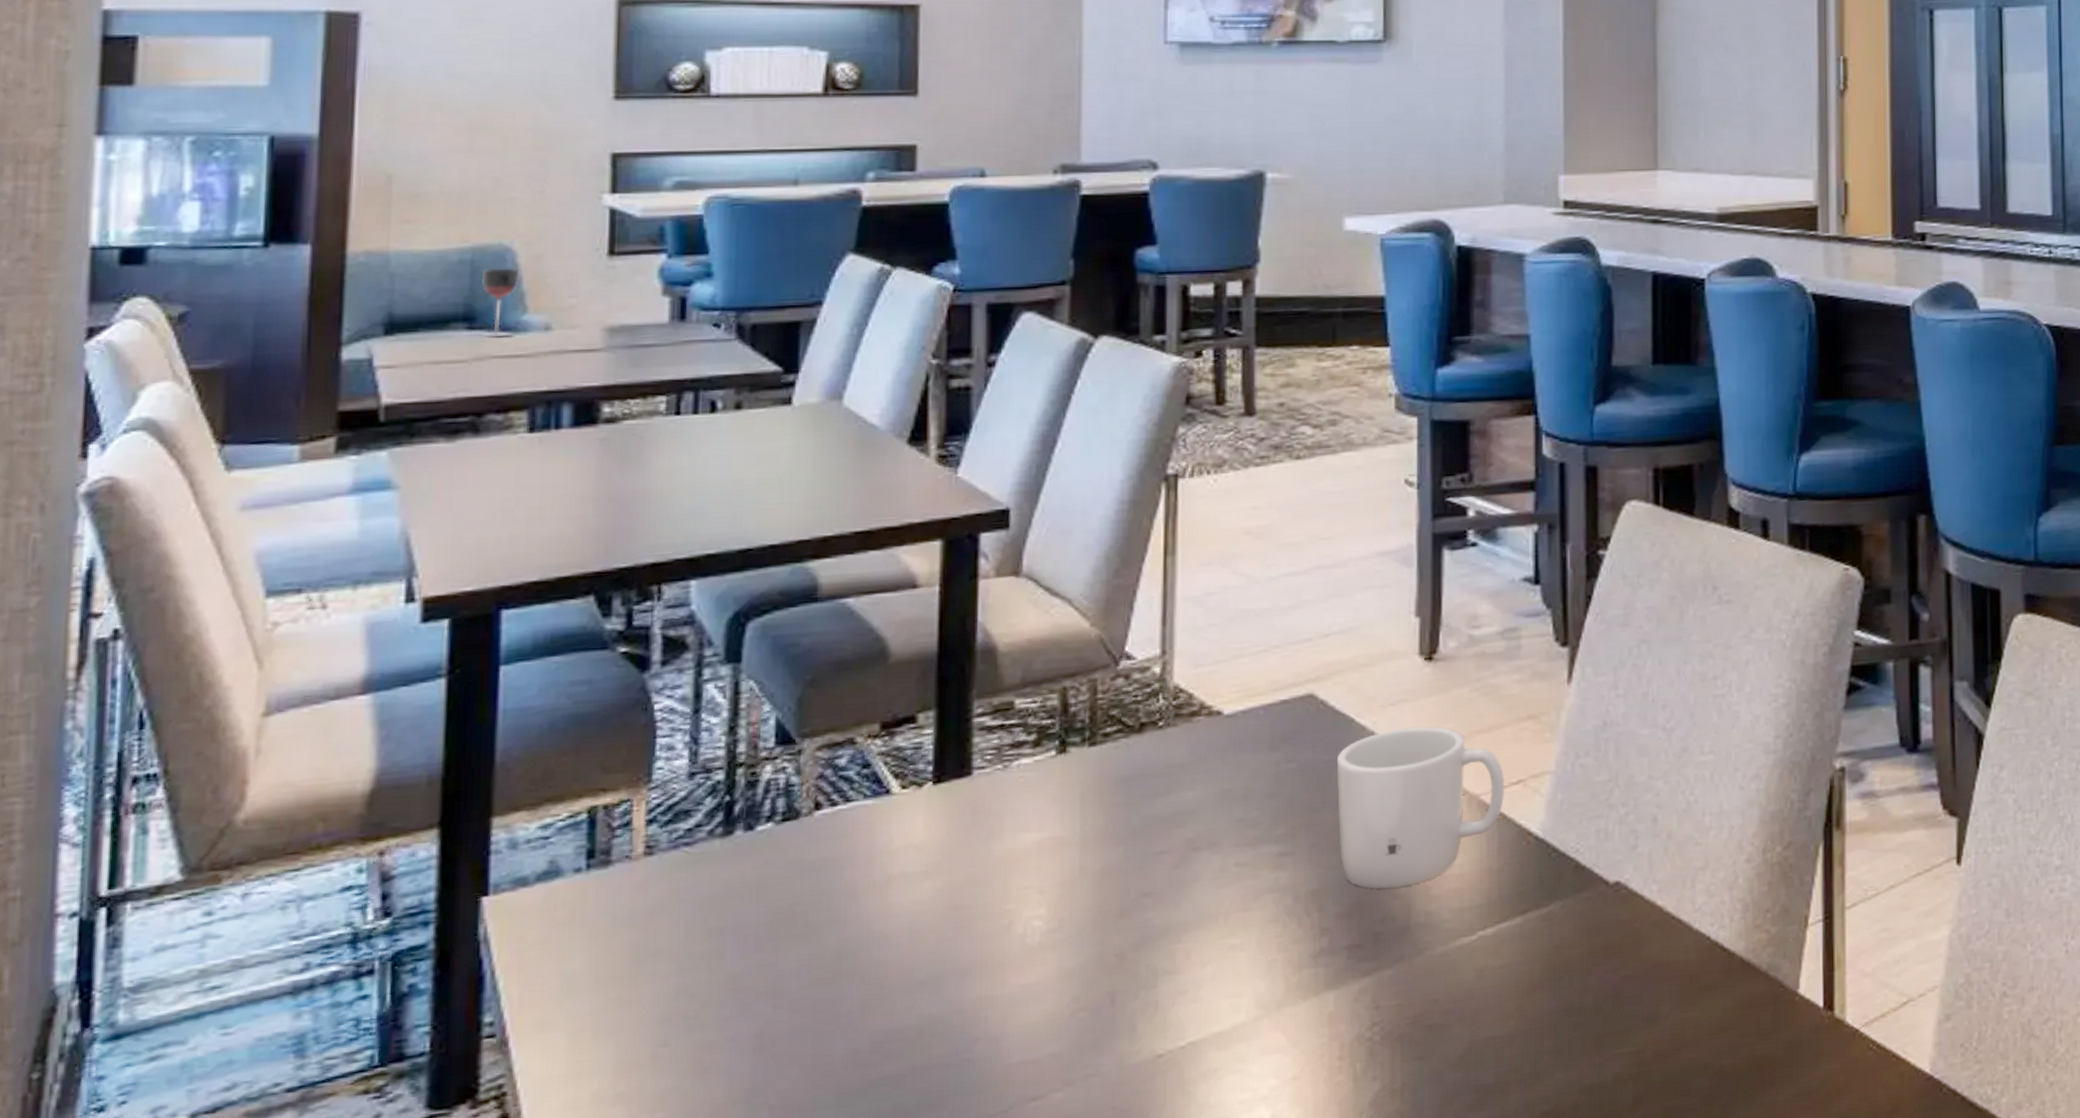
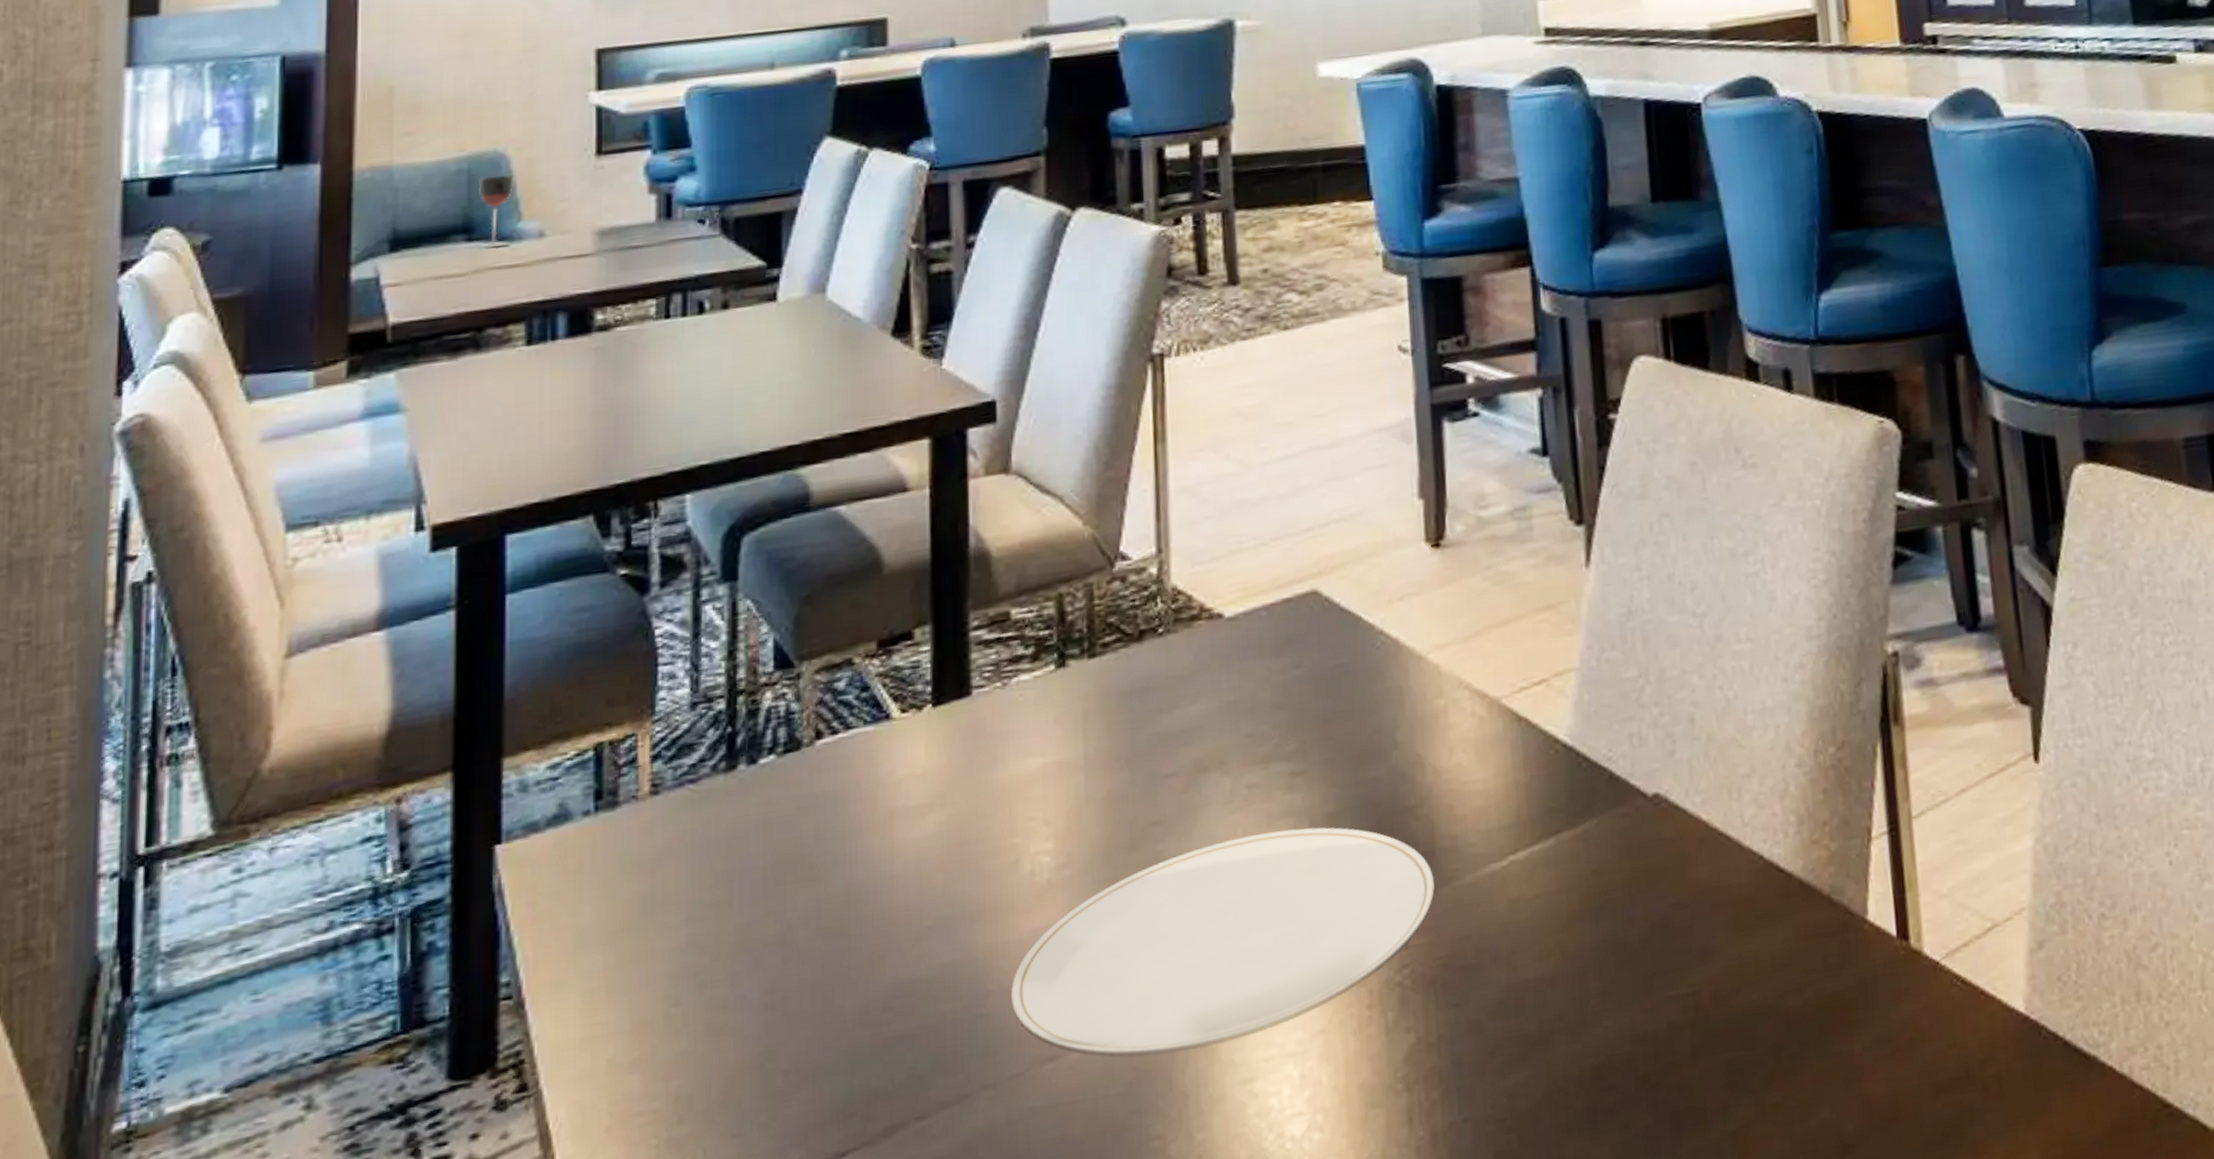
plate: none [998,902,1407,1099] -> present [1011,827,1435,1058]
mug: present [1336,726,1505,889] -> none [1345,622,1527,810]

